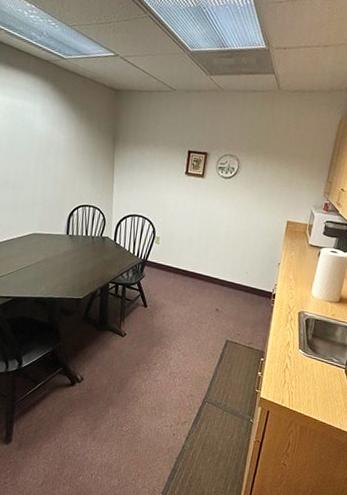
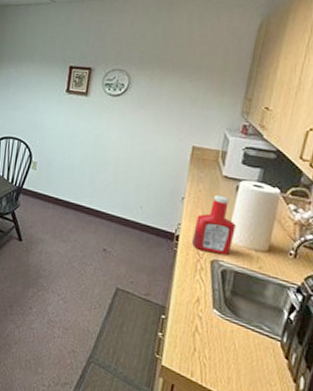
ketchup bottle: none [284,259,317,307] -> present [191,194,236,256]

